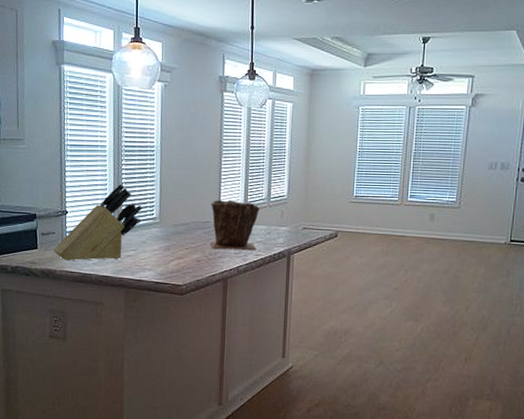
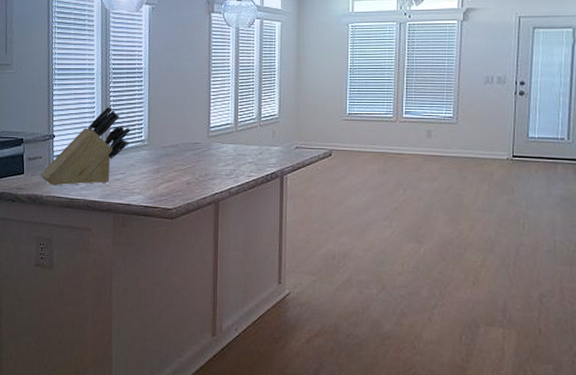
plant pot: present [210,200,260,251] -> none [200,120,250,172]

